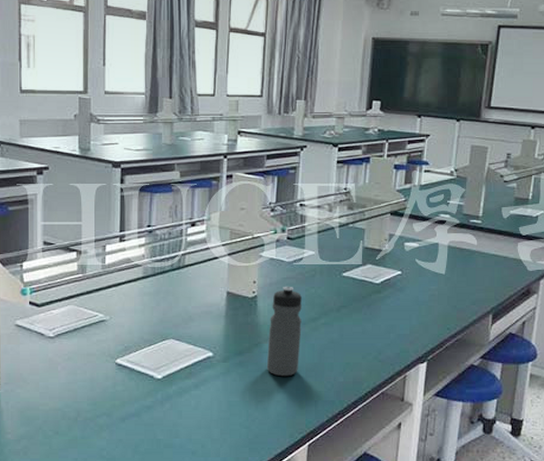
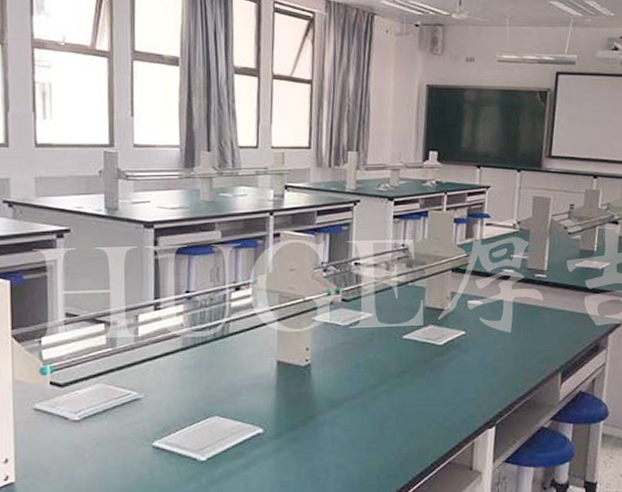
water bottle: present [266,286,302,377] -> none [323,351,361,451]

